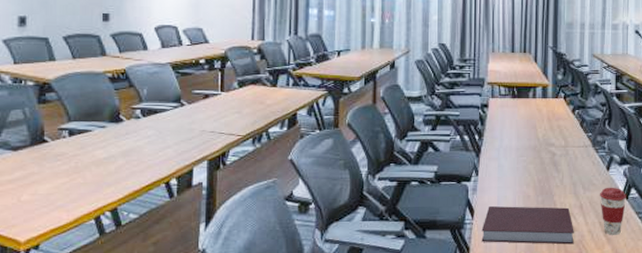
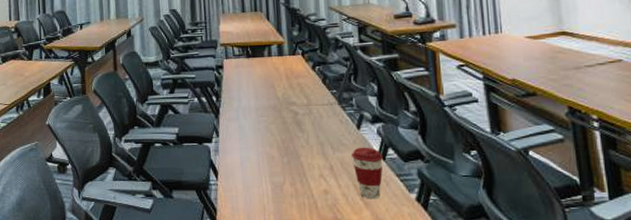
notebook: present [481,206,574,245] -> none [227,167,327,208]

